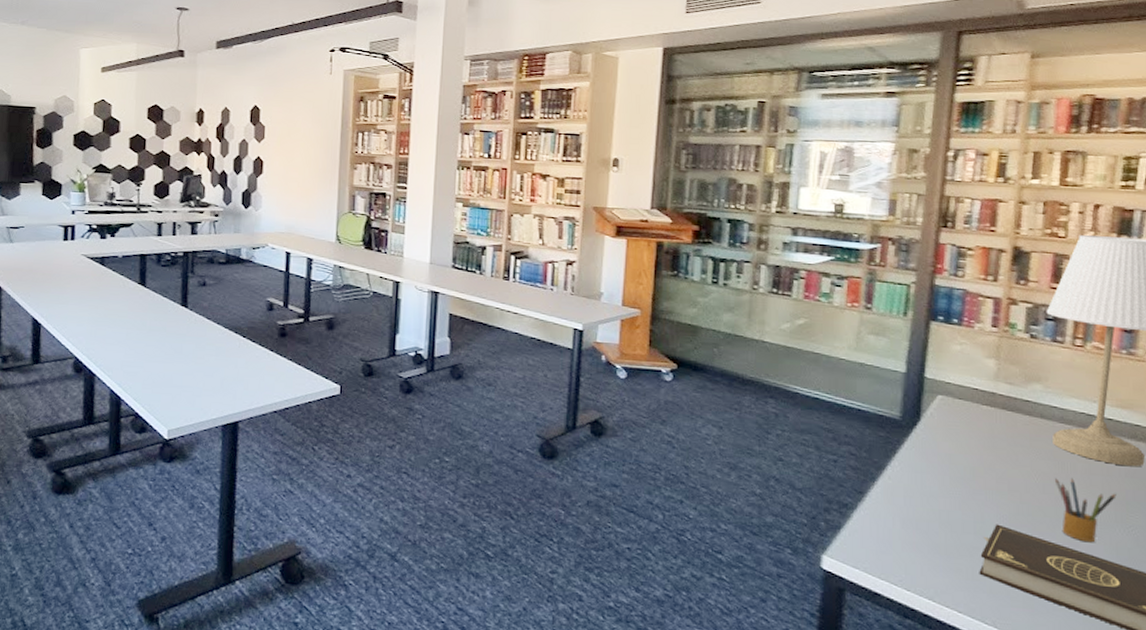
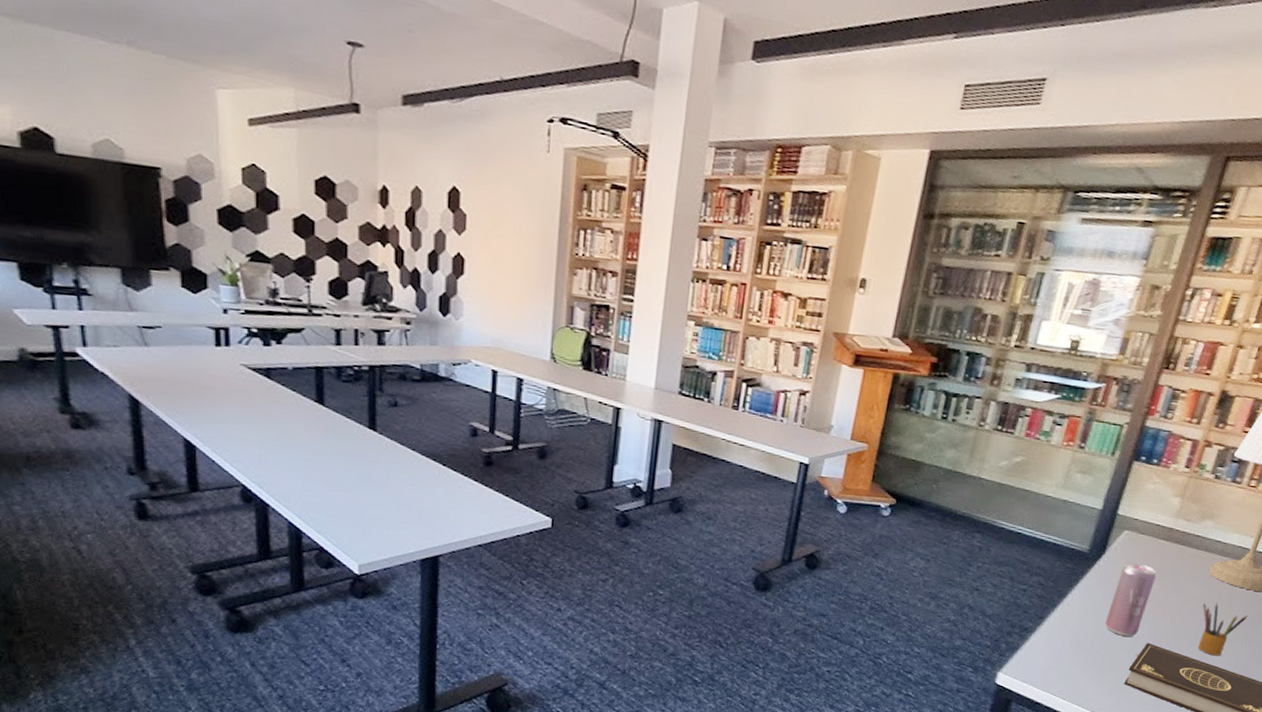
beverage can: none [938,431,988,516] -> present [1105,563,1157,636]

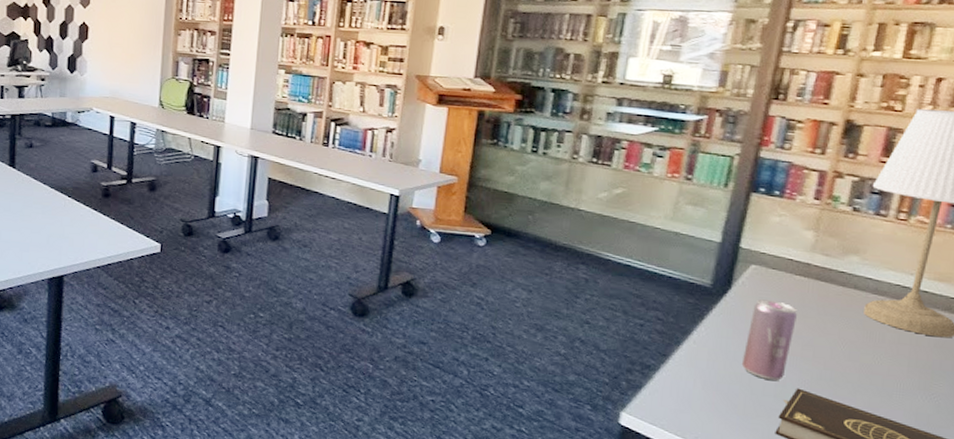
pencil box: present [1197,603,1248,656] -> none [861,347,923,408]

